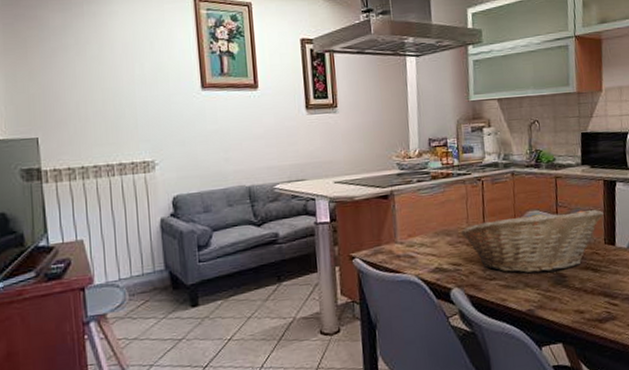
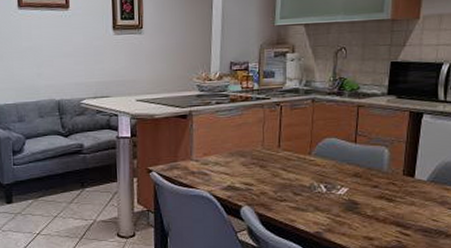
fruit basket: present [461,209,604,273] -> none [255,136,406,199]

